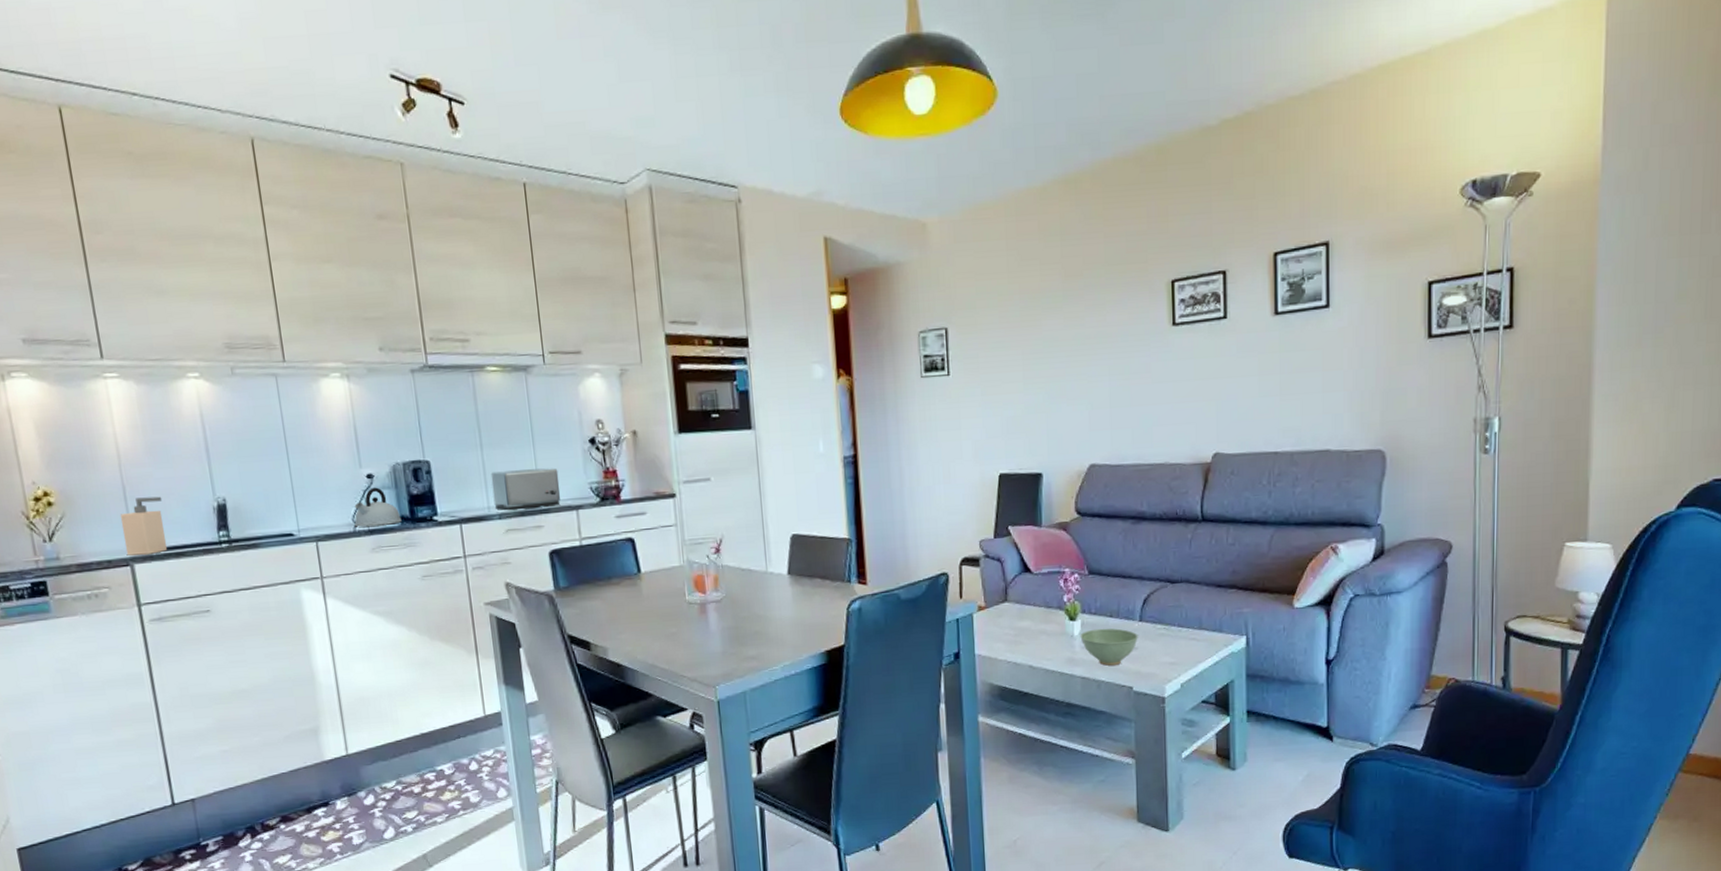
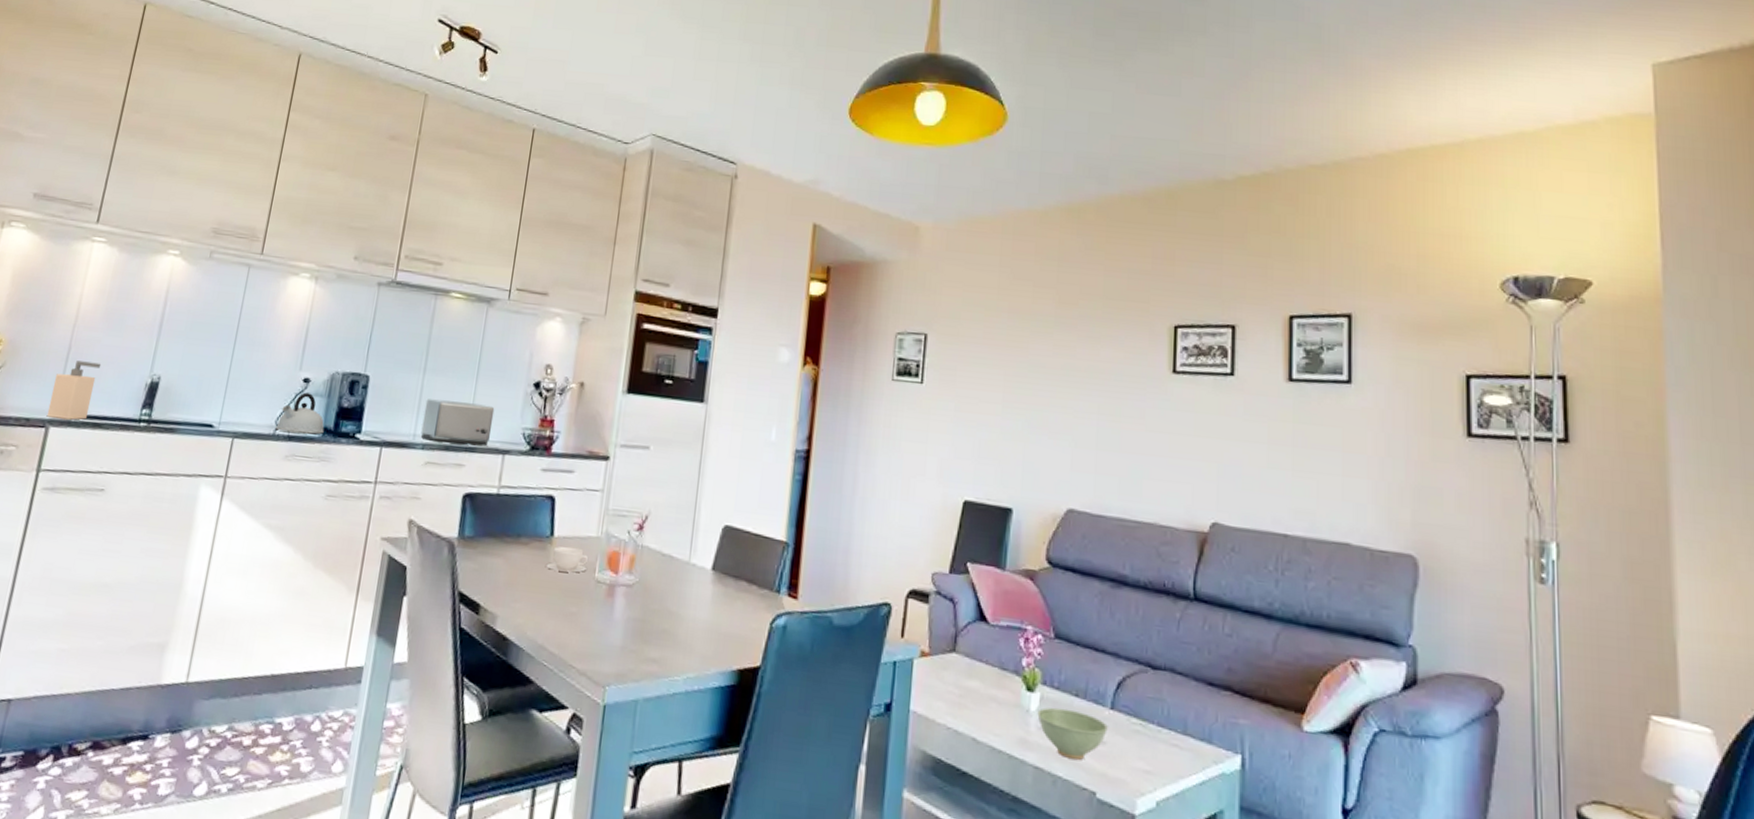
teacup: none [640,578,677,601] -> present [546,546,589,573]

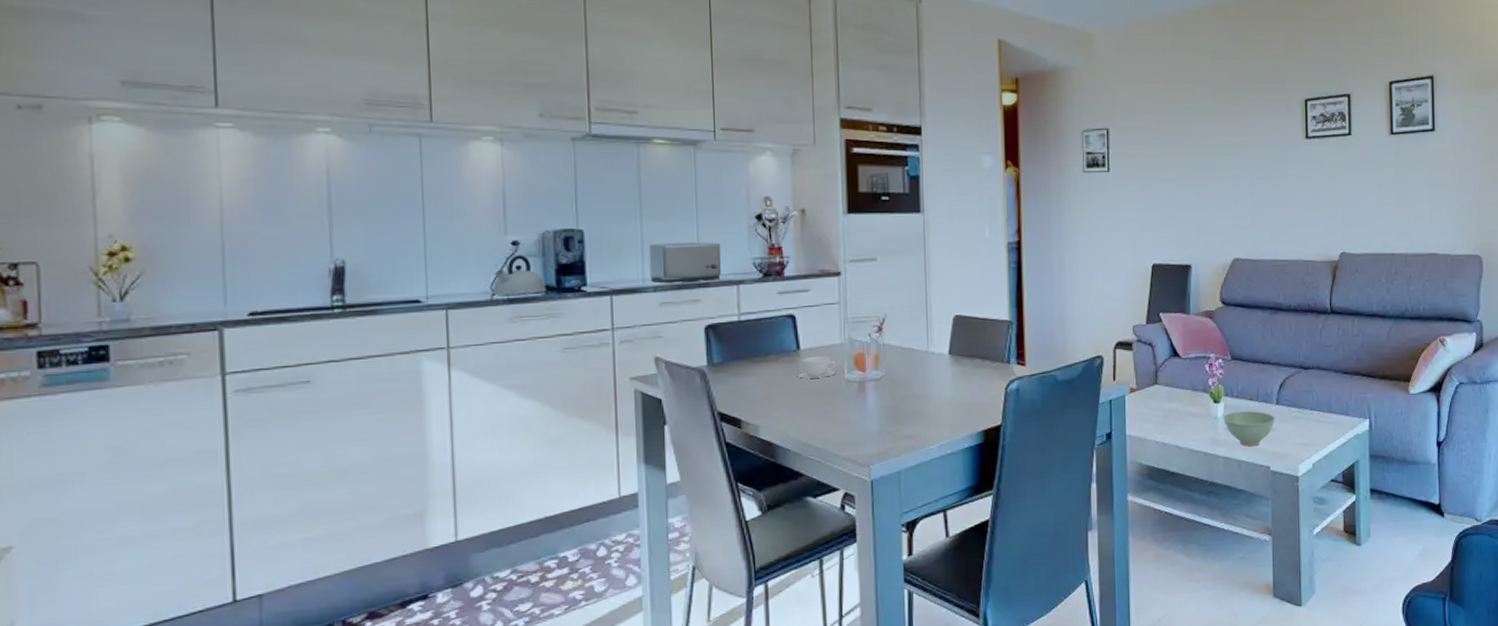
soap dispenser: present [46,360,102,420] -> none [213,256,269,319]

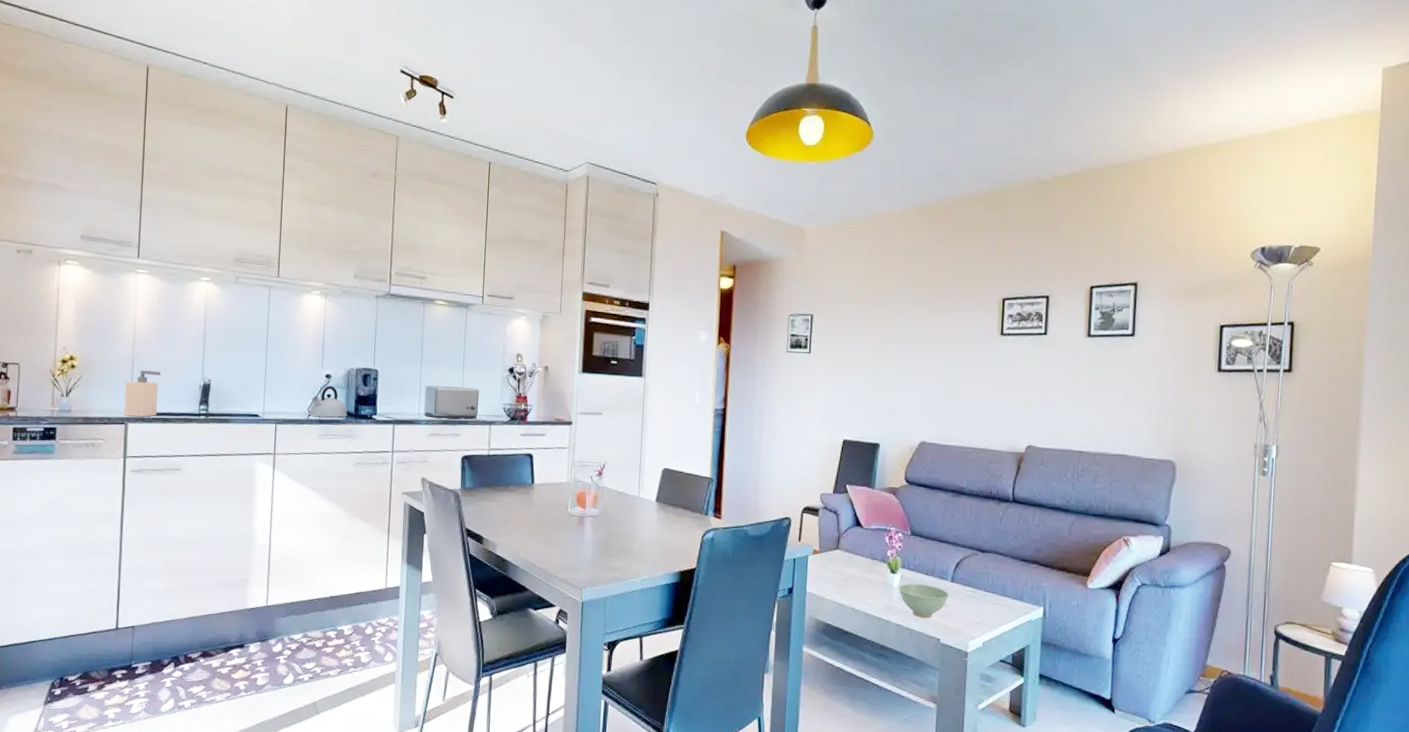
soap dispenser: none [213,256,269,319] -> present [124,370,161,417]
teacup: present [798,355,837,379] -> none [530,490,562,510]

